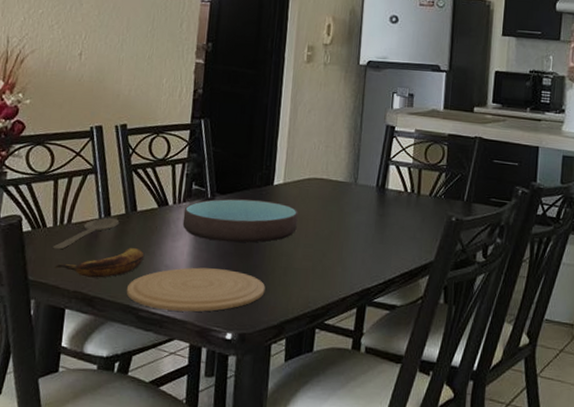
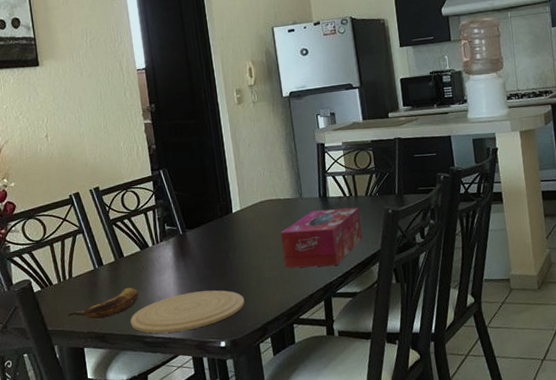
wooden spoon: present [53,218,120,250] -> none [62,267,112,302]
bowl: present [182,198,298,243] -> none [162,226,260,269]
tissue box: none [320,201,419,270] -> present [281,207,363,268]

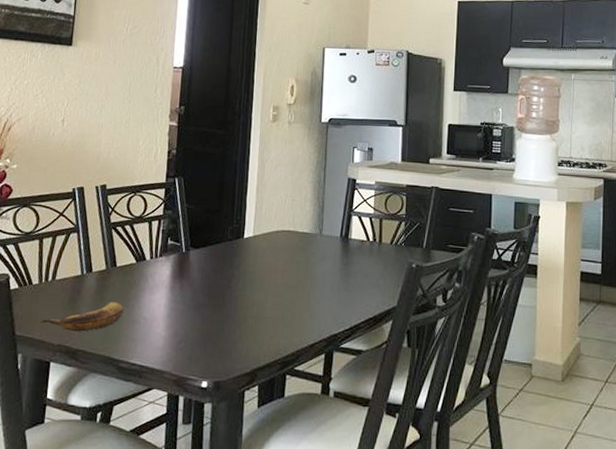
plate: present [130,290,245,334] -> none [107,319,238,362]
tissue box: present [281,207,363,268] -> none [289,250,381,316]

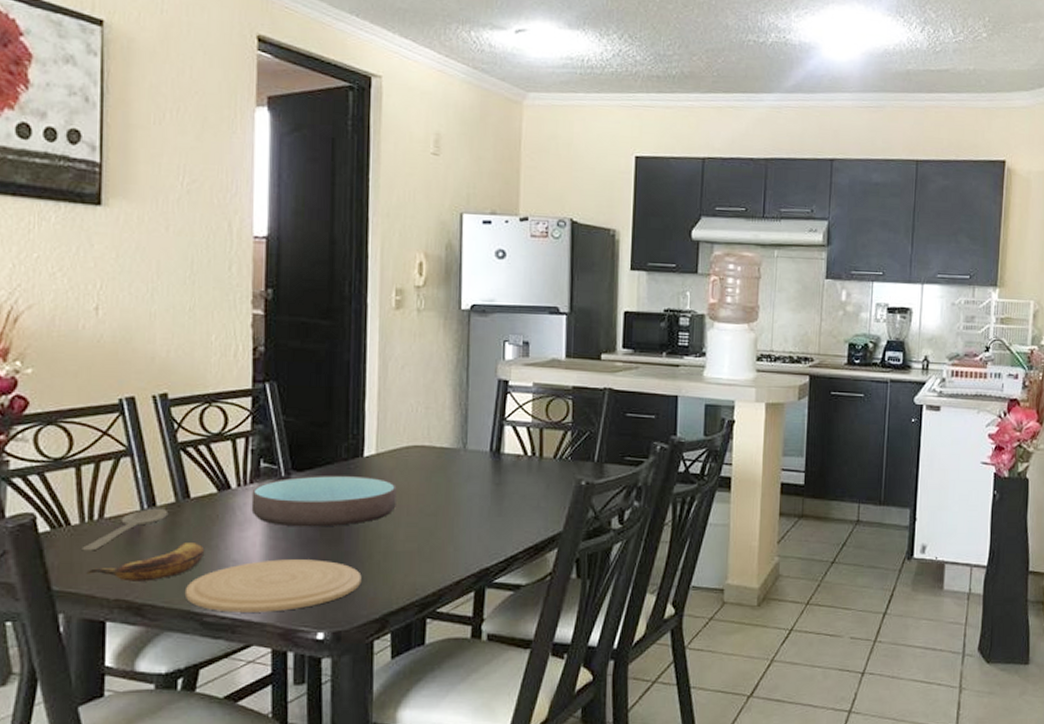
wooden spoon: none [38,274,101,306] -> present [82,509,169,551]
plate: none [107,319,238,362] -> present [184,559,362,613]
bowl: none [159,252,268,294] -> present [251,475,397,527]

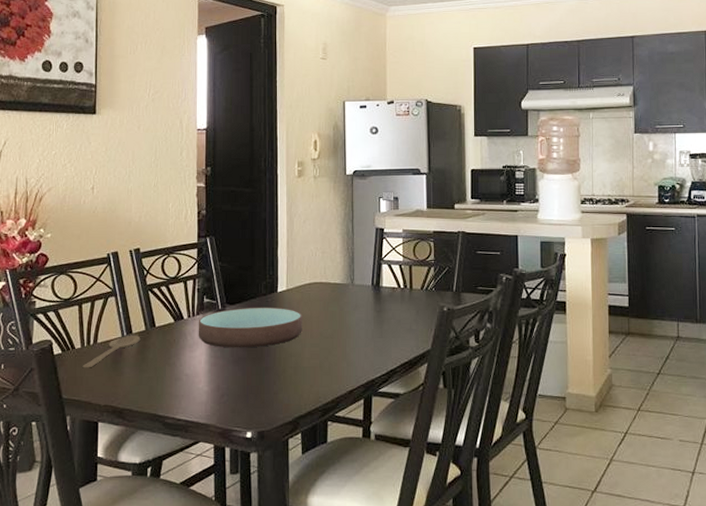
banana: present [86,543,205,582] -> none [85,361,166,391]
plate: present [184,559,362,613] -> none [152,374,278,416]

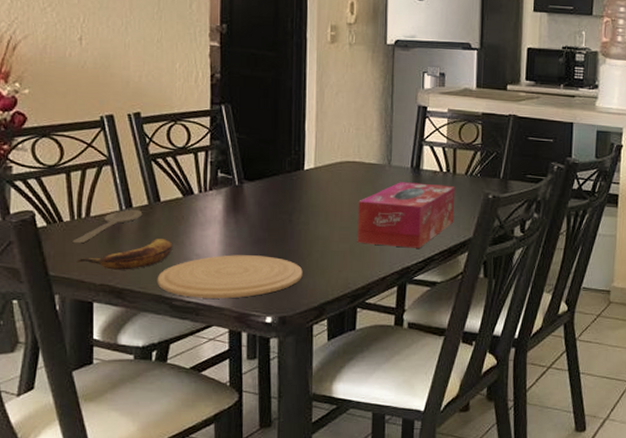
banana: none [85,361,166,391] -> present [76,239,173,270]
plate: none [152,374,278,416] -> present [157,255,303,299]
bowl: present [198,307,302,348] -> none [211,184,332,229]
tissue box: none [326,299,413,362] -> present [357,182,456,248]

